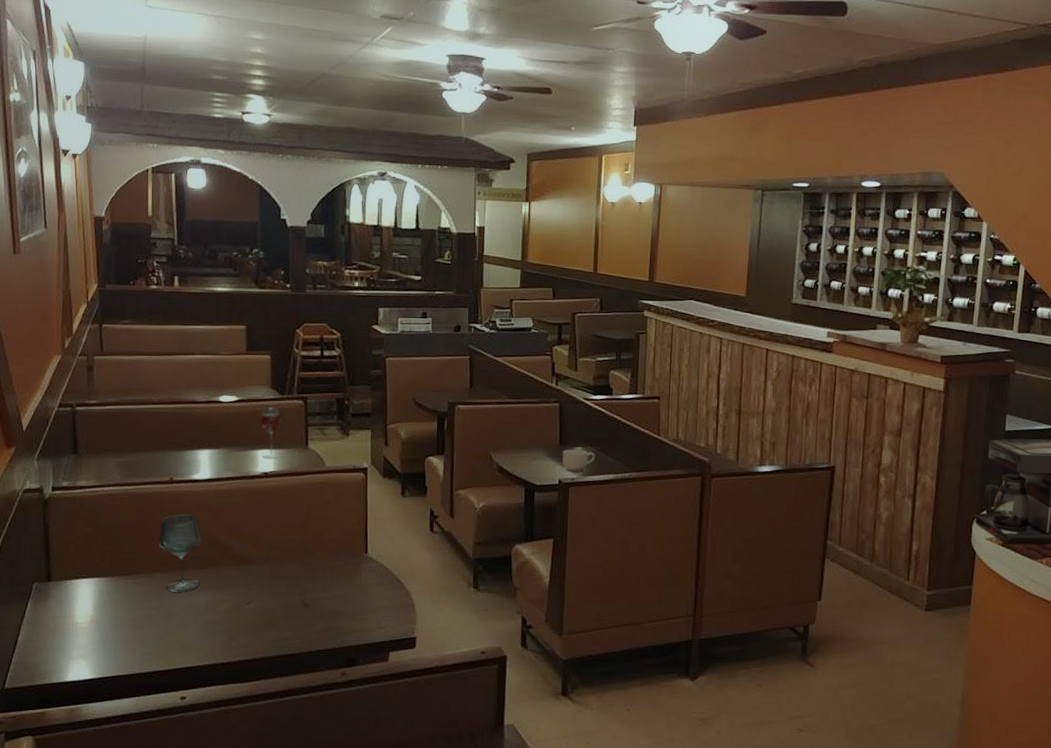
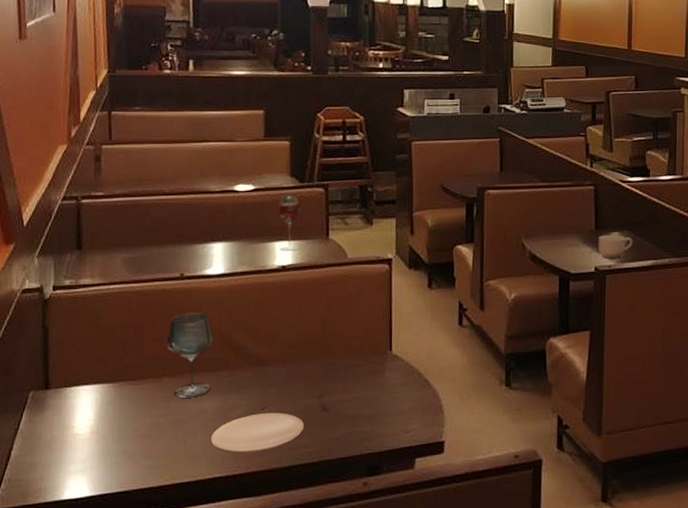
plate: none [200,607,287,644] -> present [210,412,305,453]

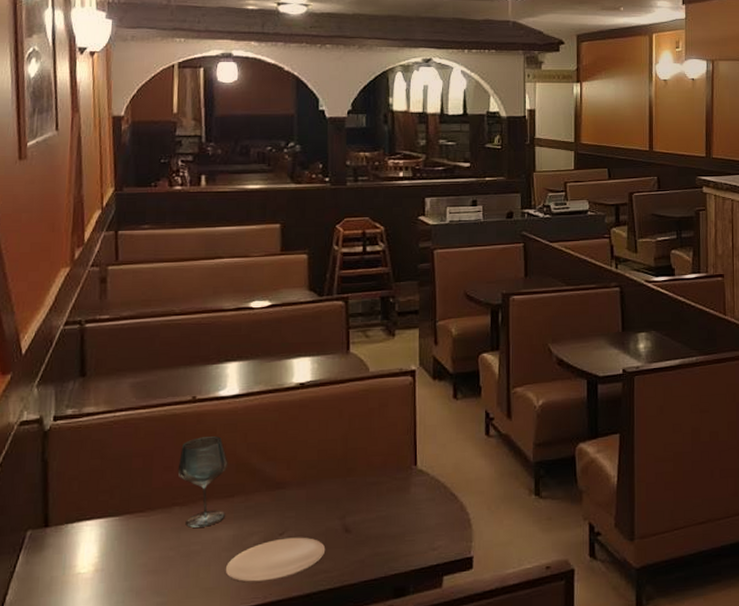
wineglass: present [278,195,300,251] -> none [295,309,319,368]
teacup: present [599,235,633,258] -> none [626,336,660,360]

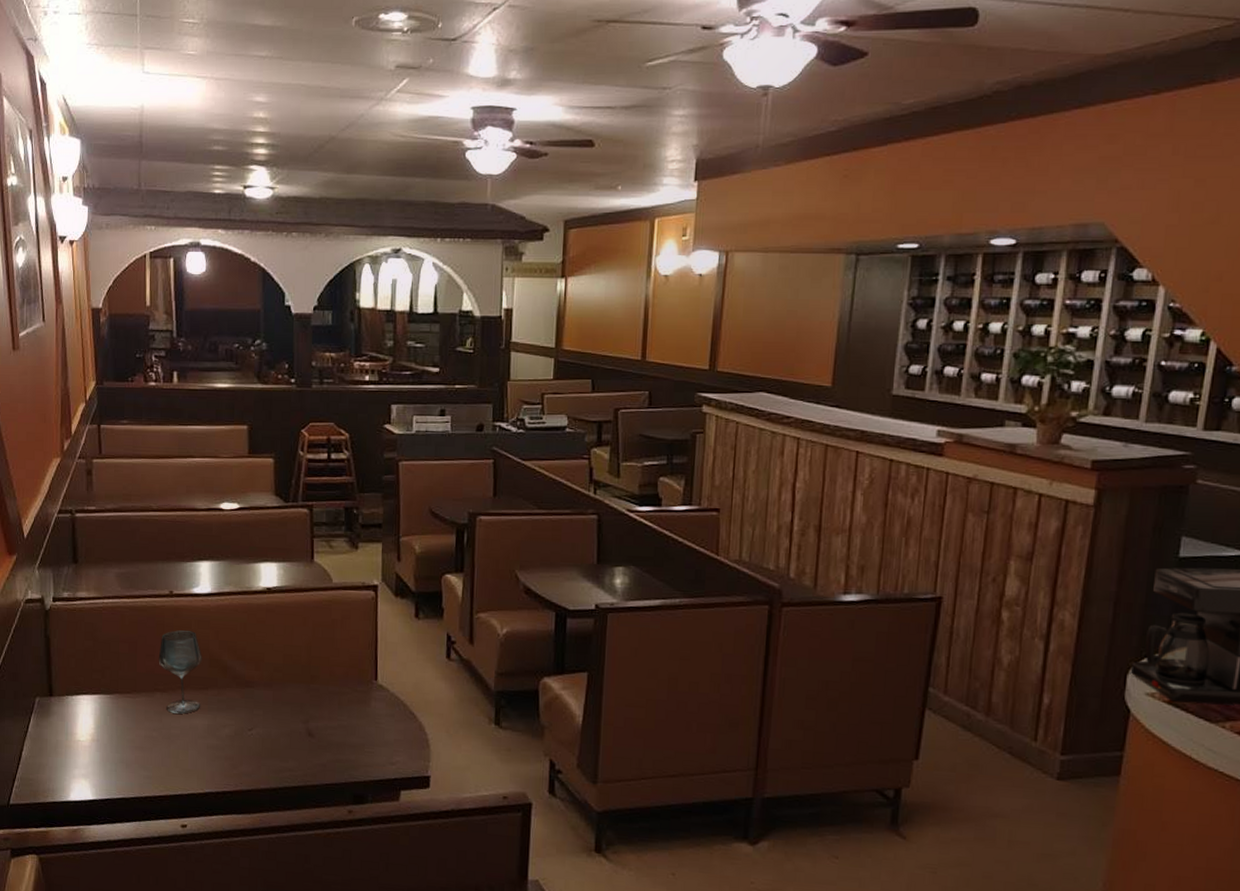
plate: present [225,537,326,584] -> none [201,733,291,772]

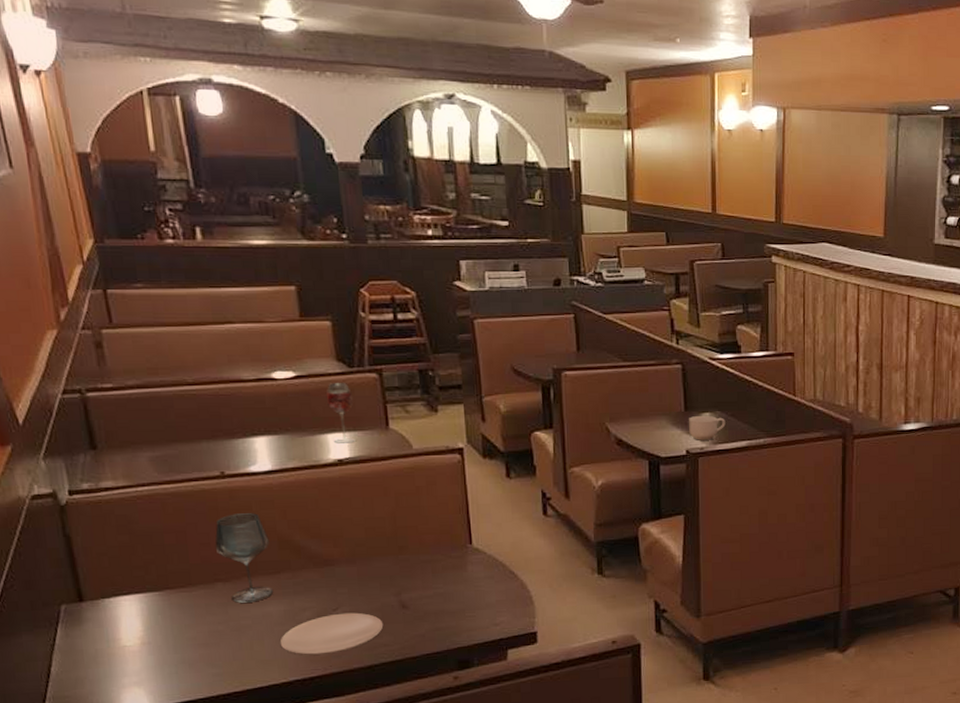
plate: none [201,733,291,772] -> present [279,612,384,656]
wineglass: none [262,515,285,573] -> present [326,382,357,444]
teacup: none [600,570,640,596] -> present [689,416,726,440]

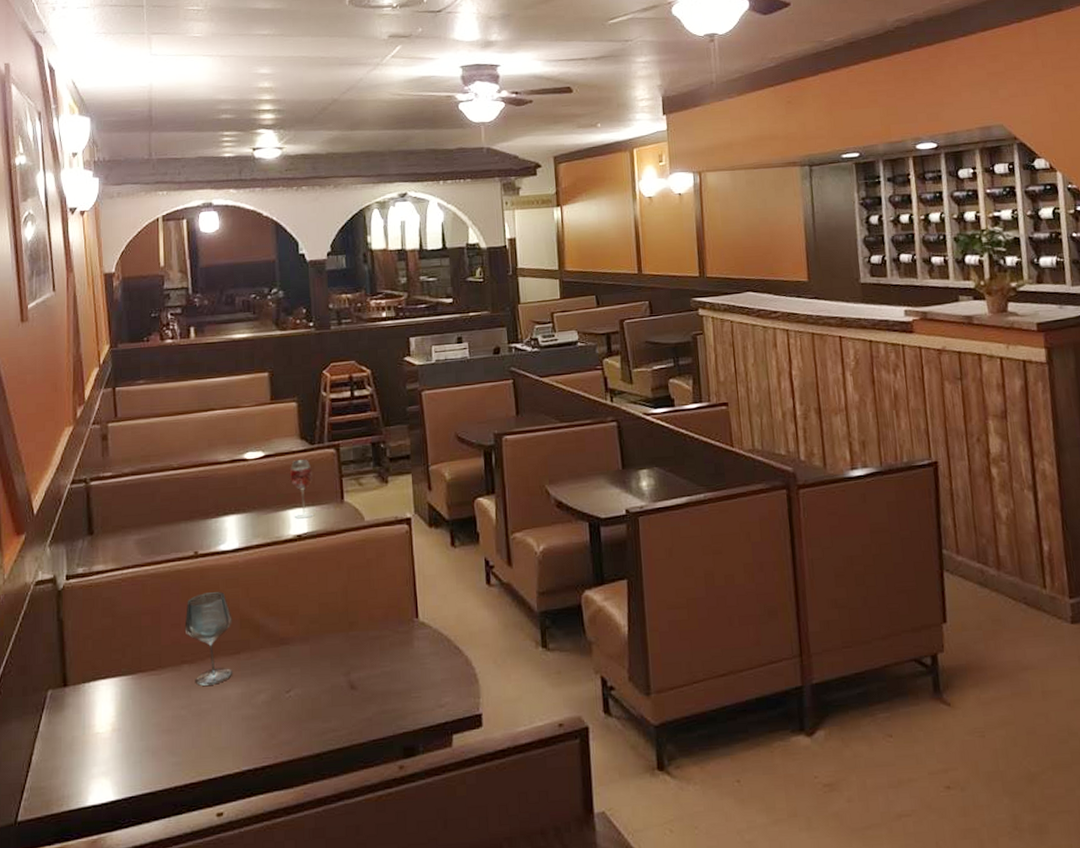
plate: present [279,612,384,656] -> none [235,694,333,743]
teacup: present [689,416,726,440] -> none [627,472,664,499]

